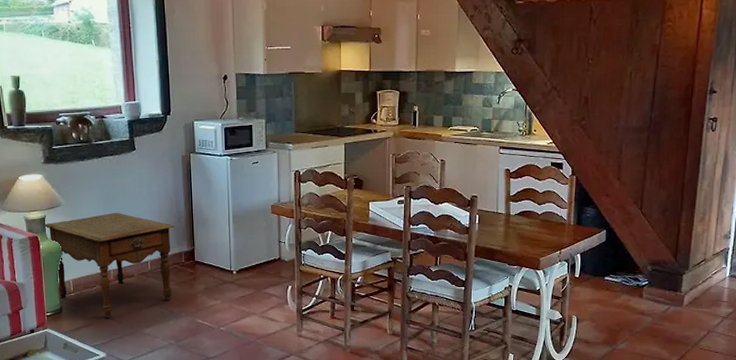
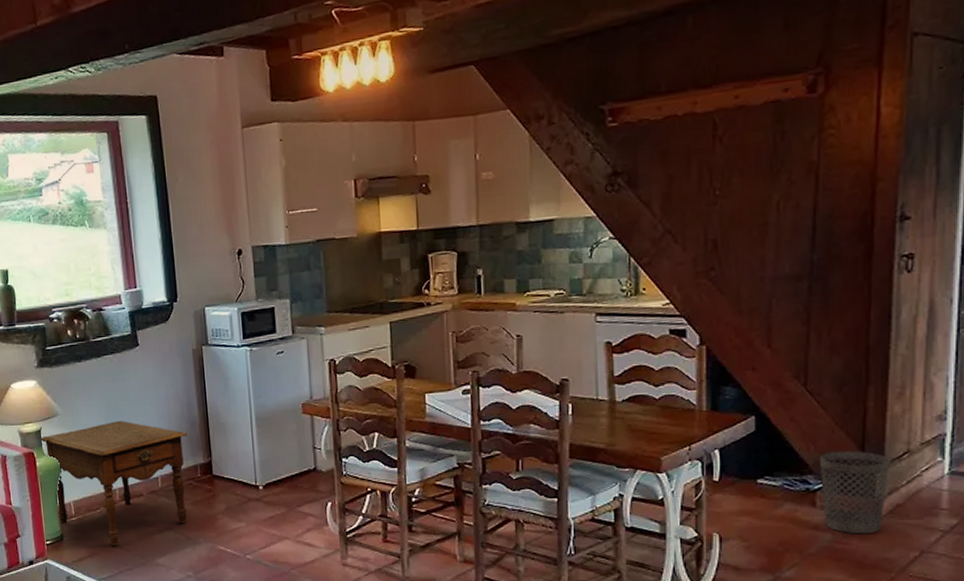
wastebasket: none [647,258,693,318] -> present [820,451,891,535]

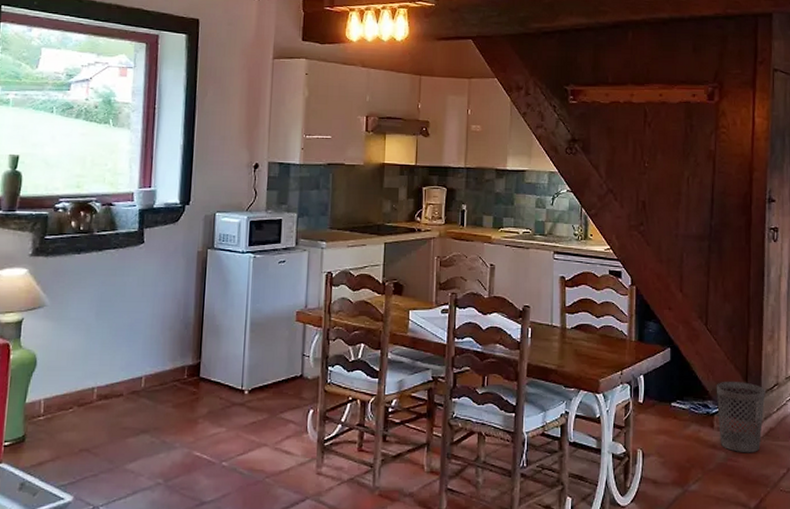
side table: present [39,421,188,546] -> none [19,317,180,449]

